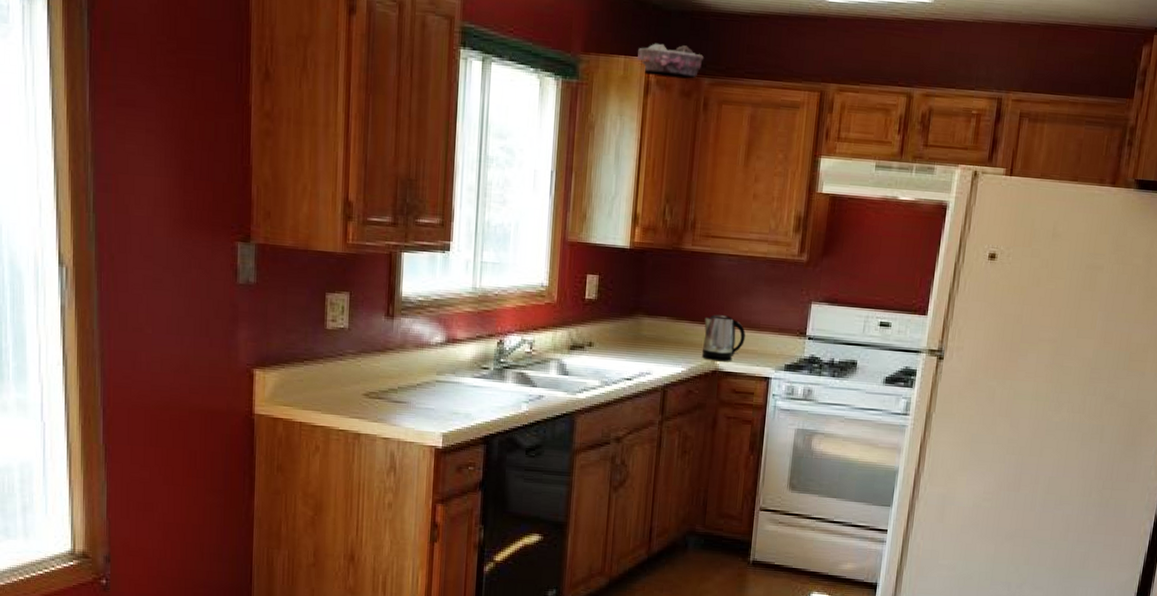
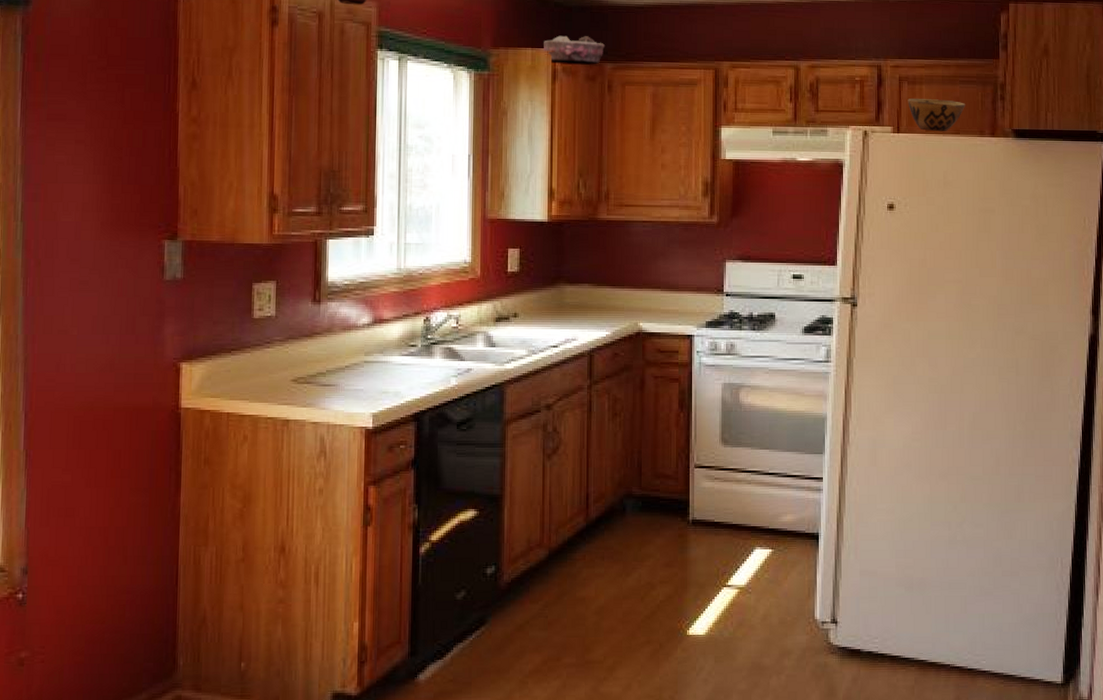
kettle: present [701,314,746,362] -> none [624,277,665,323]
woven basket: none [1025,138,1089,178] -> present [908,99,966,132]

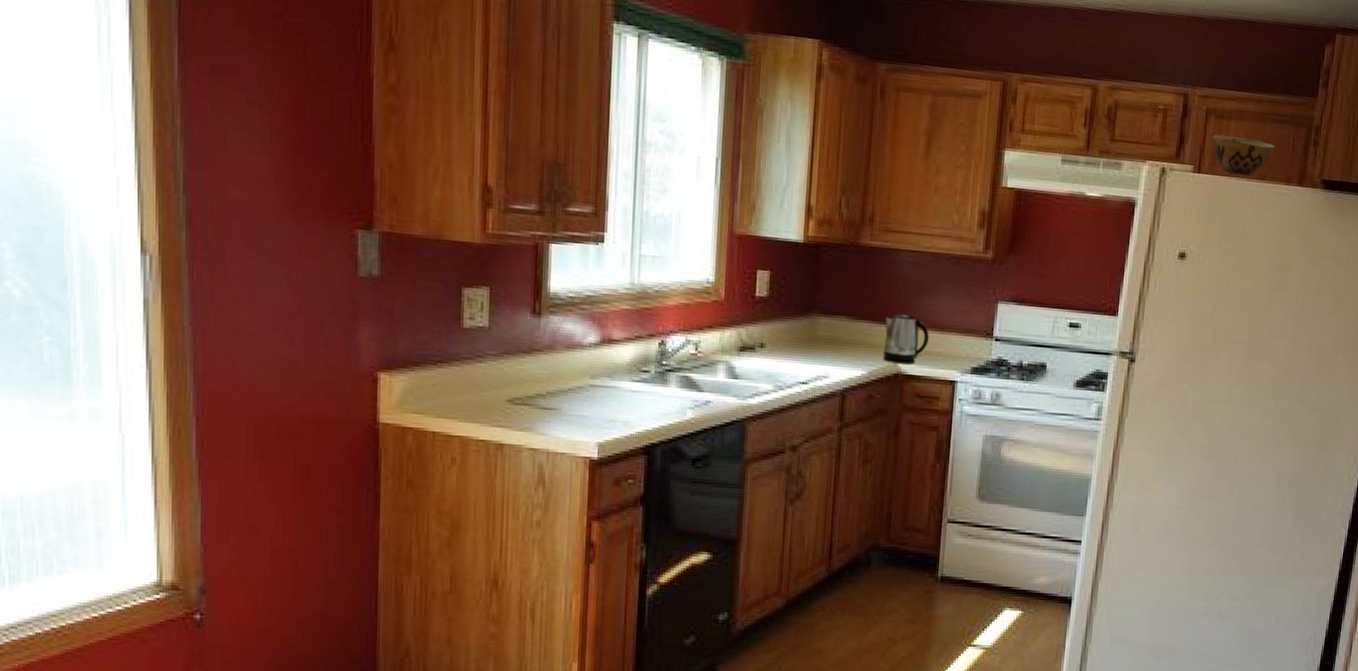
decorative basket: present [544,35,606,65] -> none [809,24,881,64]
kettle: none [624,277,665,323] -> present [882,313,929,365]

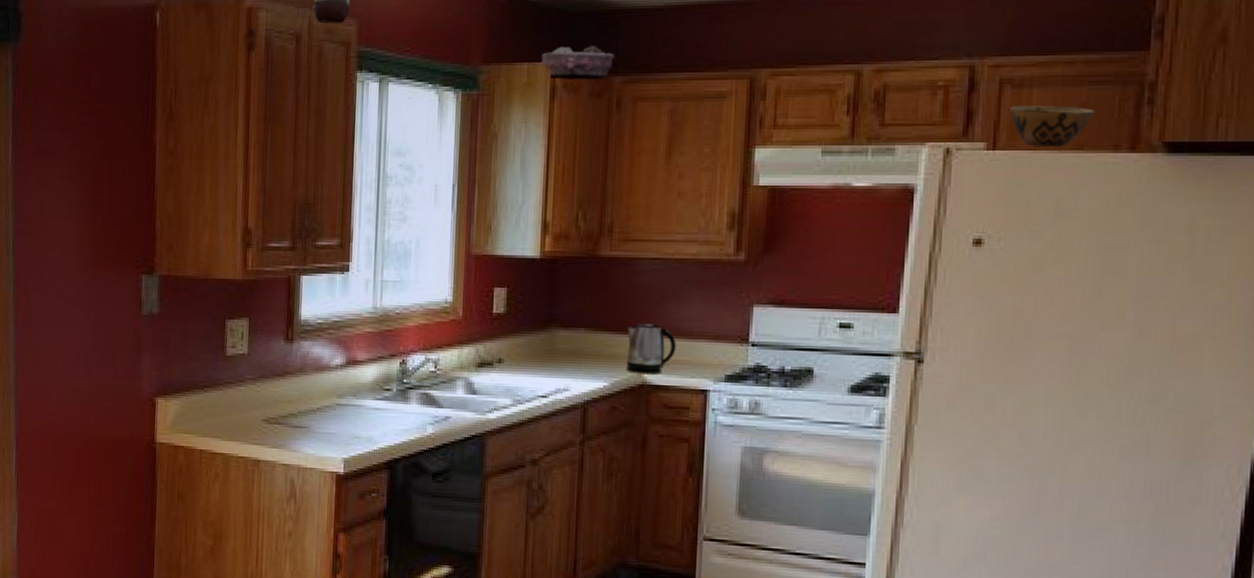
decorative basket: none [809,24,881,64] -> present [542,46,615,80]

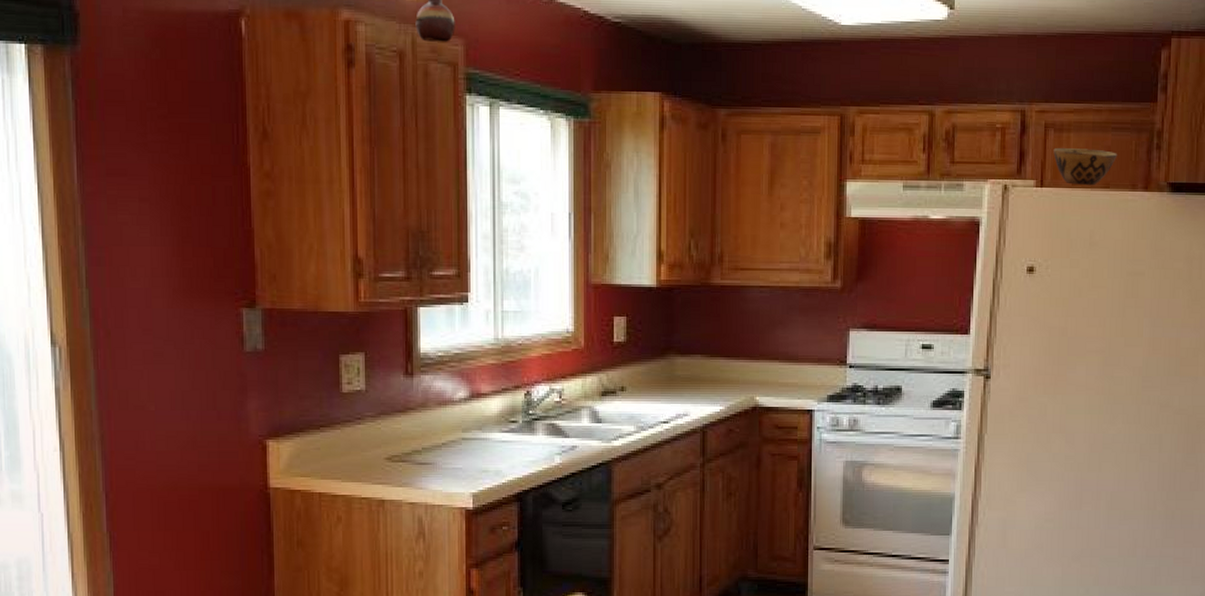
decorative basket: present [542,46,615,80] -> none [650,77,719,111]
kettle: present [625,322,676,375] -> none [739,348,784,397]

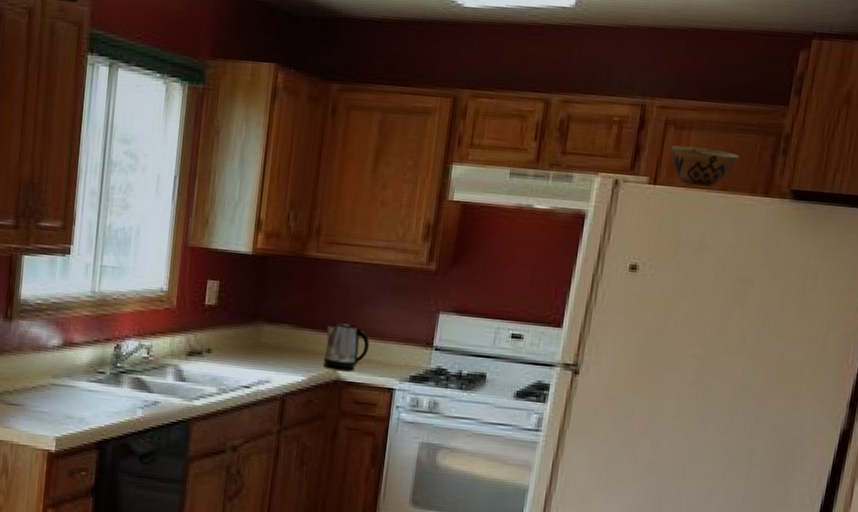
kettle: none [739,348,784,397] -> present [322,322,370,372]

